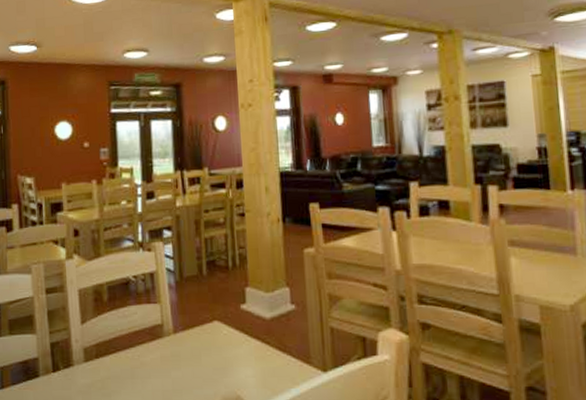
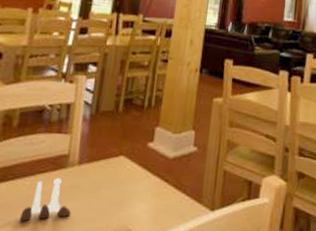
salt and pepper shaker set: none [130,347,177,393] -> present [20,177,71,222]

